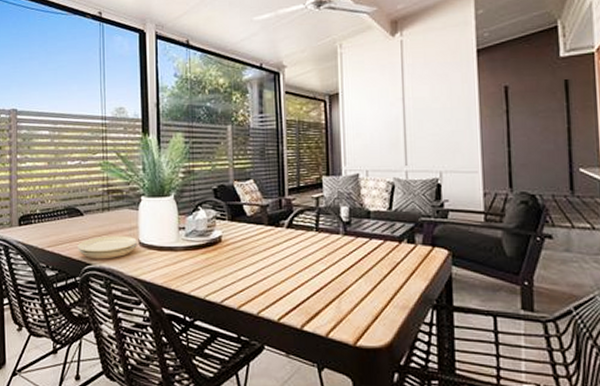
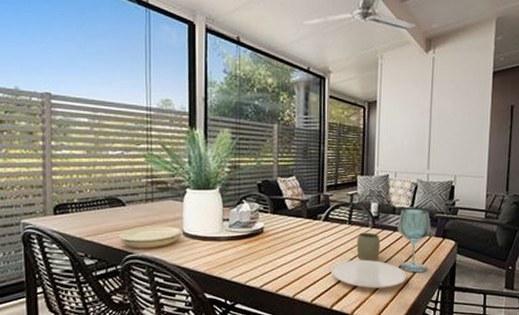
plate: none [299,273,390,306] -> present [331,260,406,288]
mug: none [326,240,356,274] -> present [356,232,381,262]
wine glass: none [374,212,416,288] -> present [397,208,431,273]

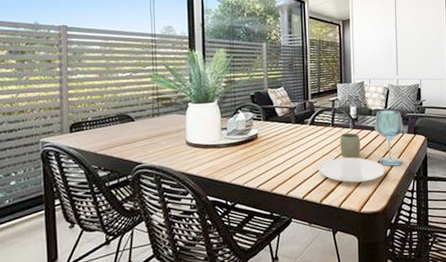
plate: present [119,226,182,249] -> none [129,137,186,159]

